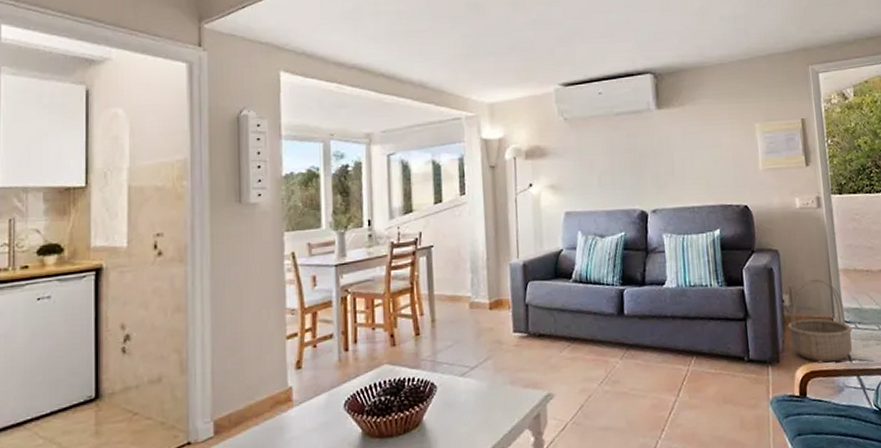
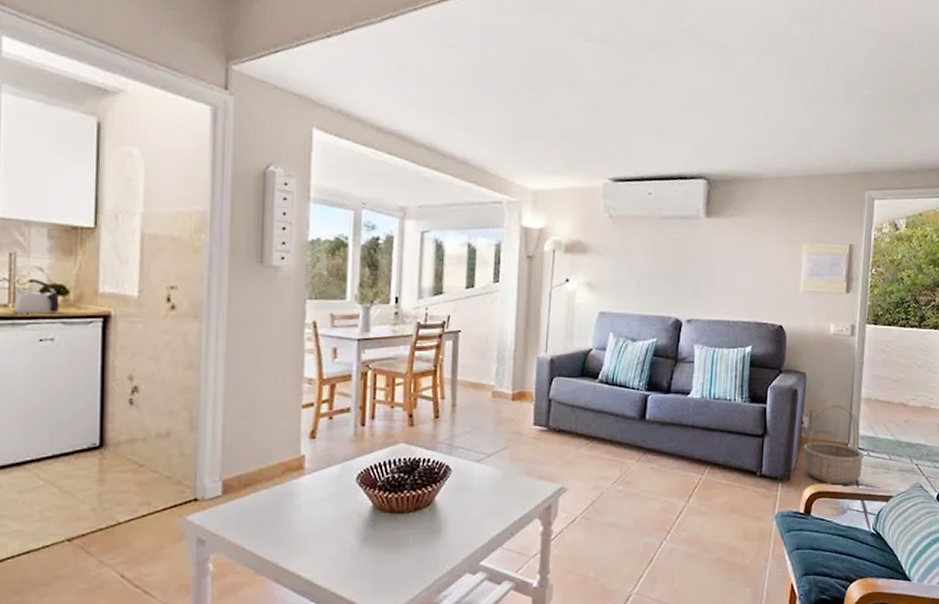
kettle: none [13,240,55,278] -> present [13,278,60,316]

